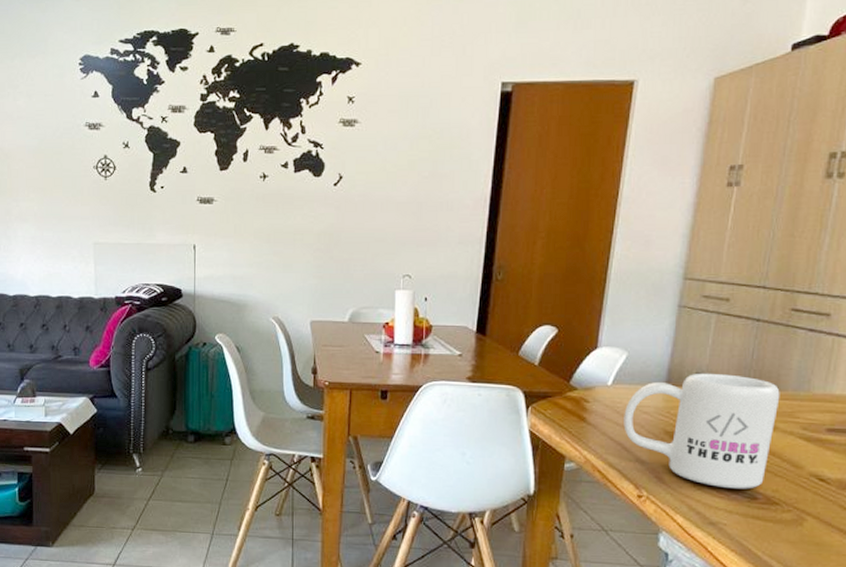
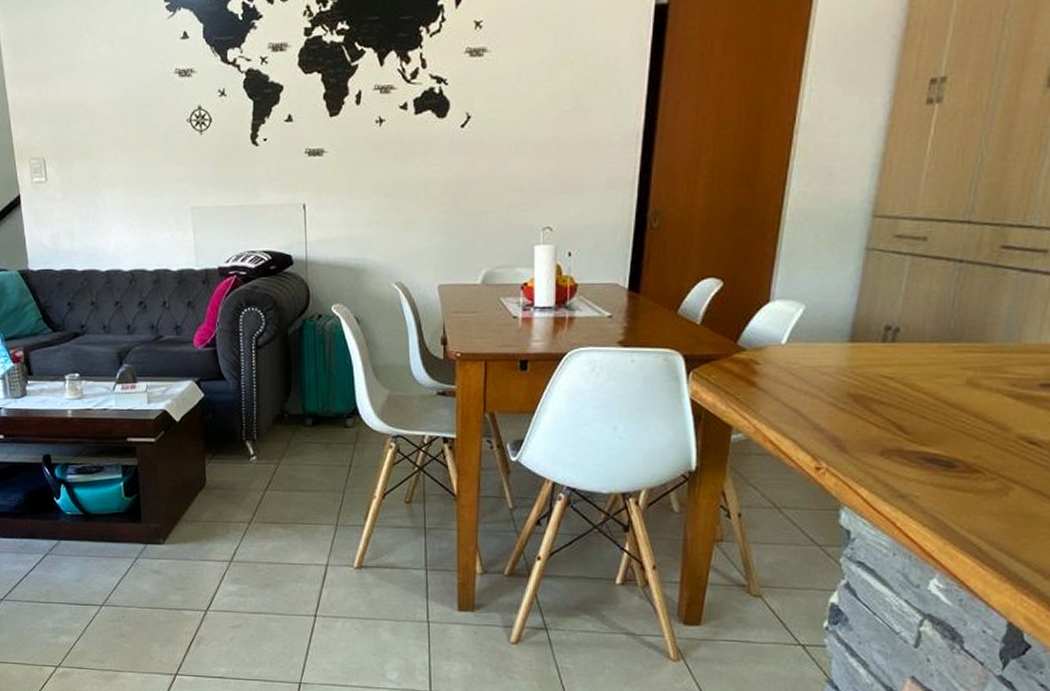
mug: present [623,373,780,489] -> none [800,325,985,456]

